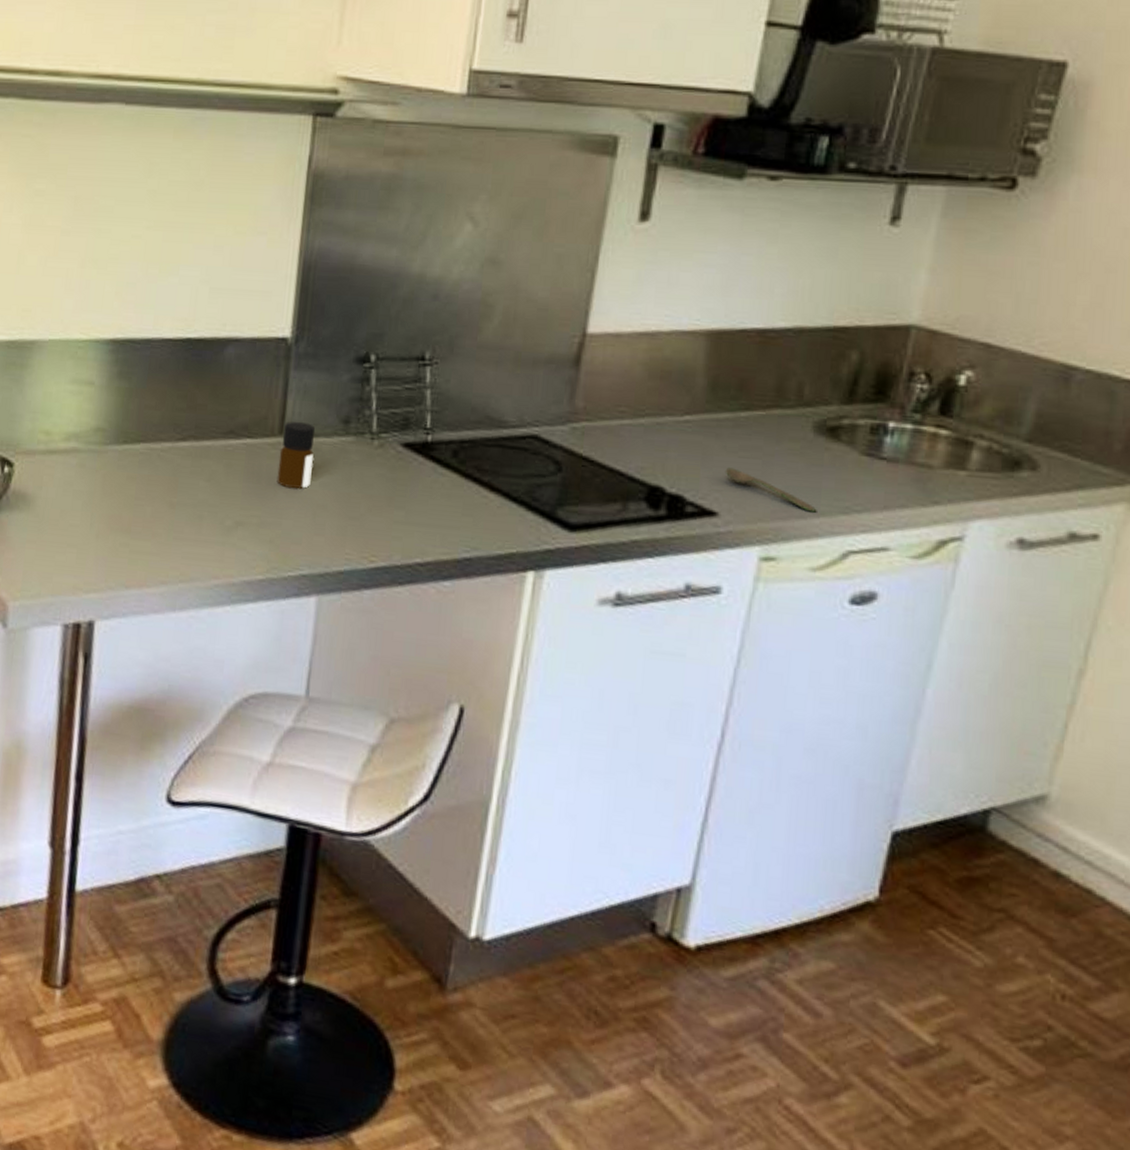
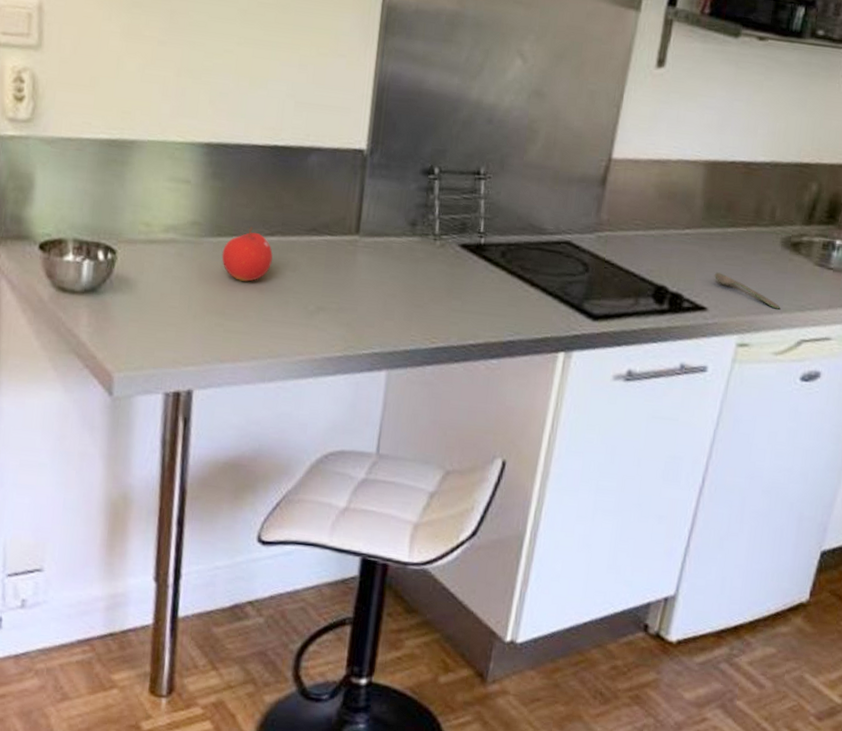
fruit: none [127,431,185,494] -> present [221,227,273,282]
bottle: present [276,422,315,489] -> none [353,222,386,280]

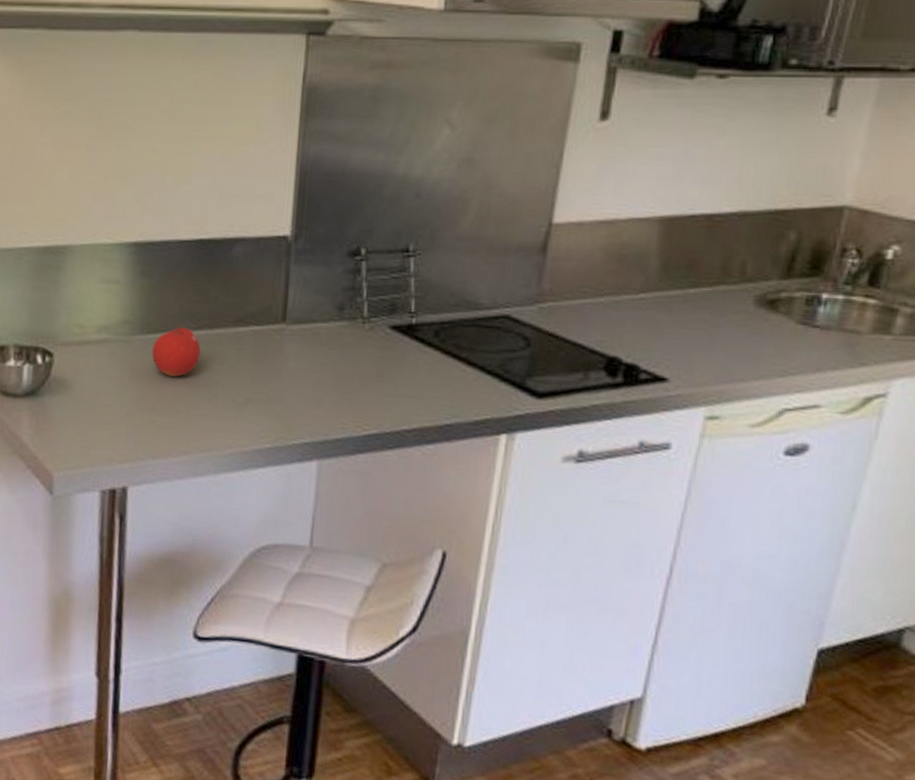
spoon: present [714,272,781,309] -> none [675,338,757,376]

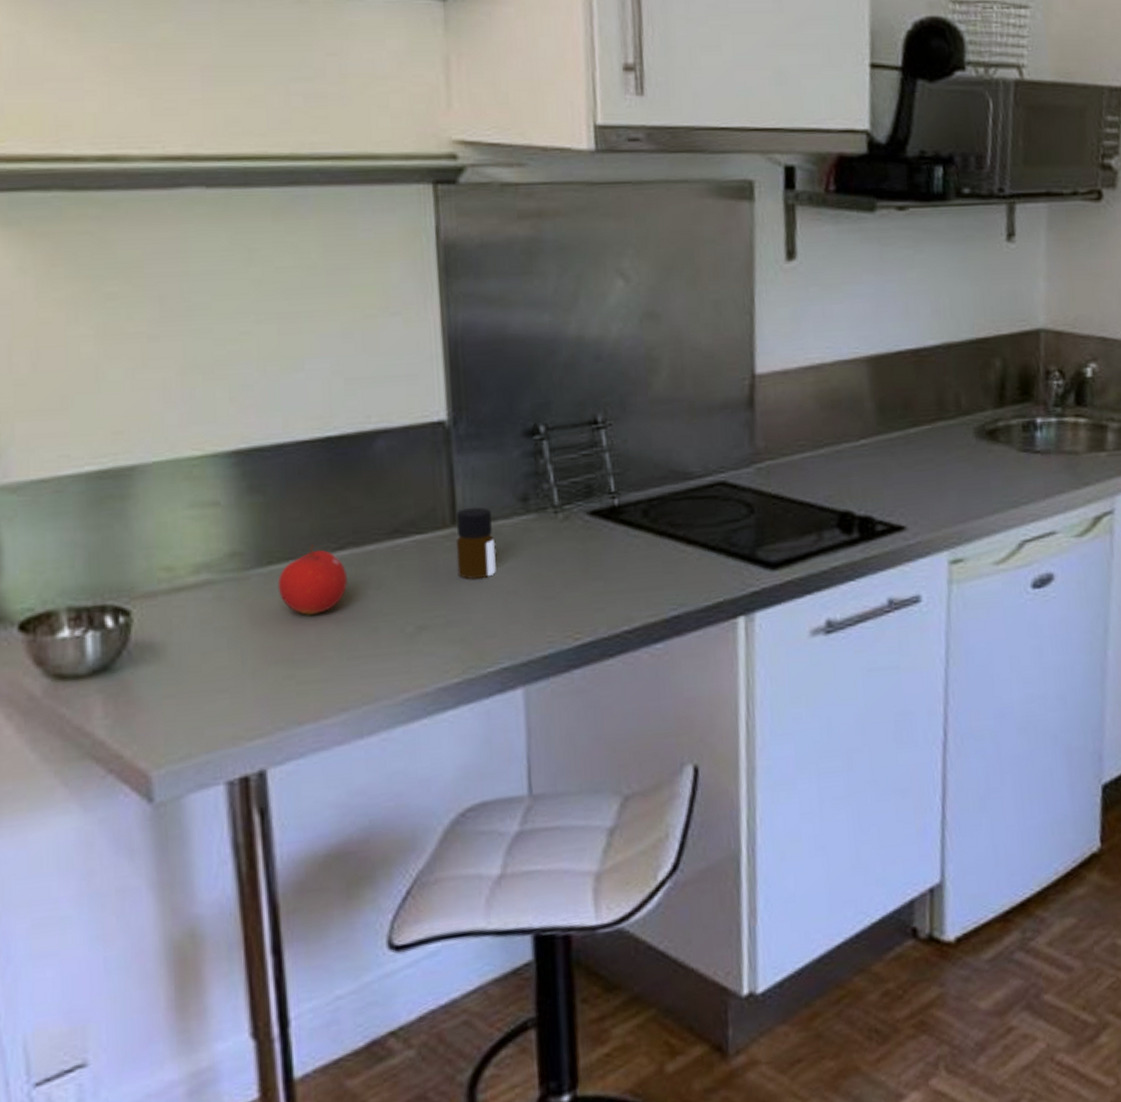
bottle: none [281,310,313,368] -> present [455,507,496,579]

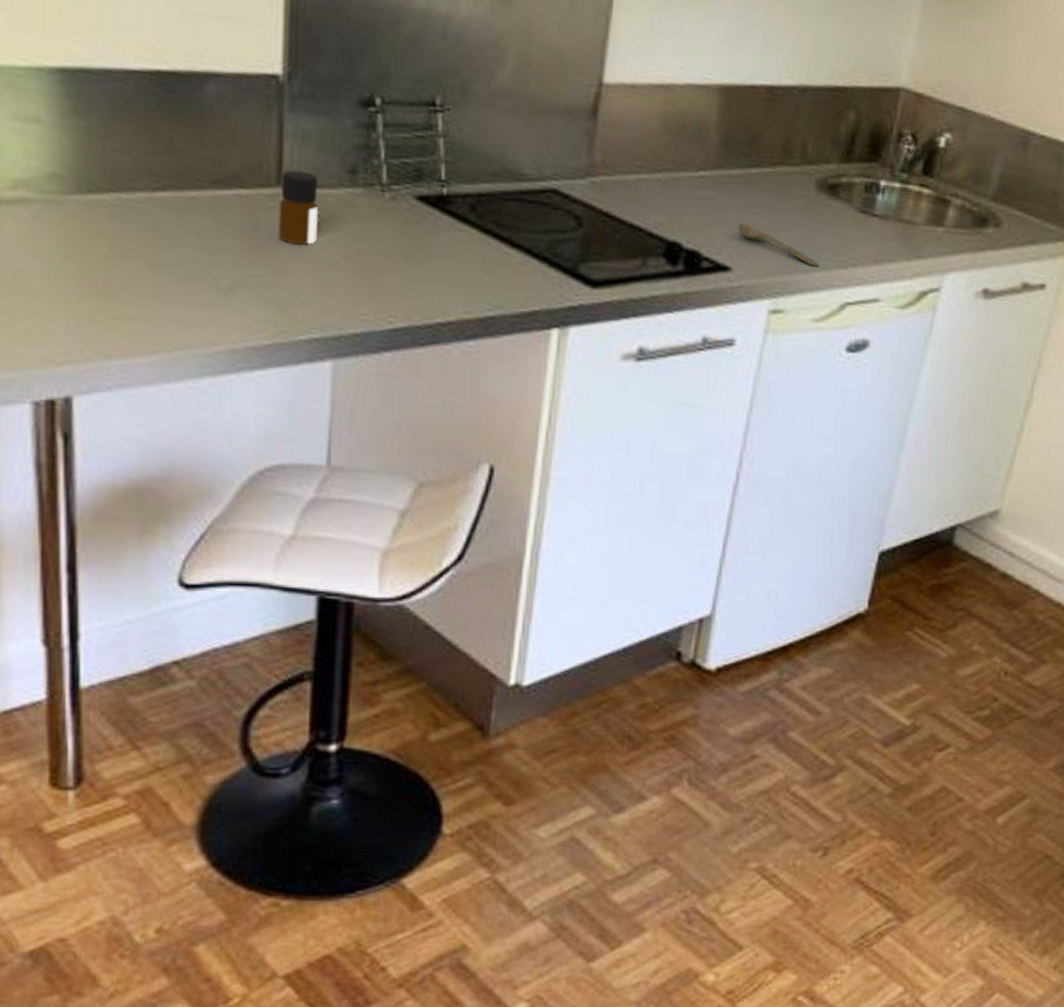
fruit: present [277,544,347,615] -> none [95,179,166,252]
spoon: none [905,482,991,511] -> present [737,223,819,267]

